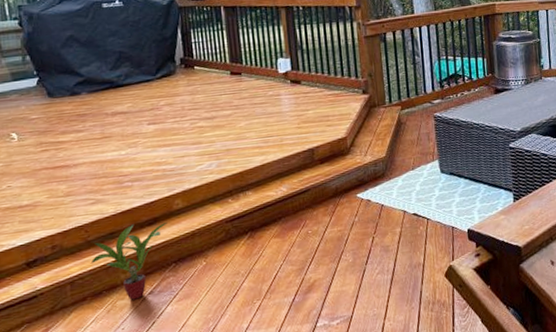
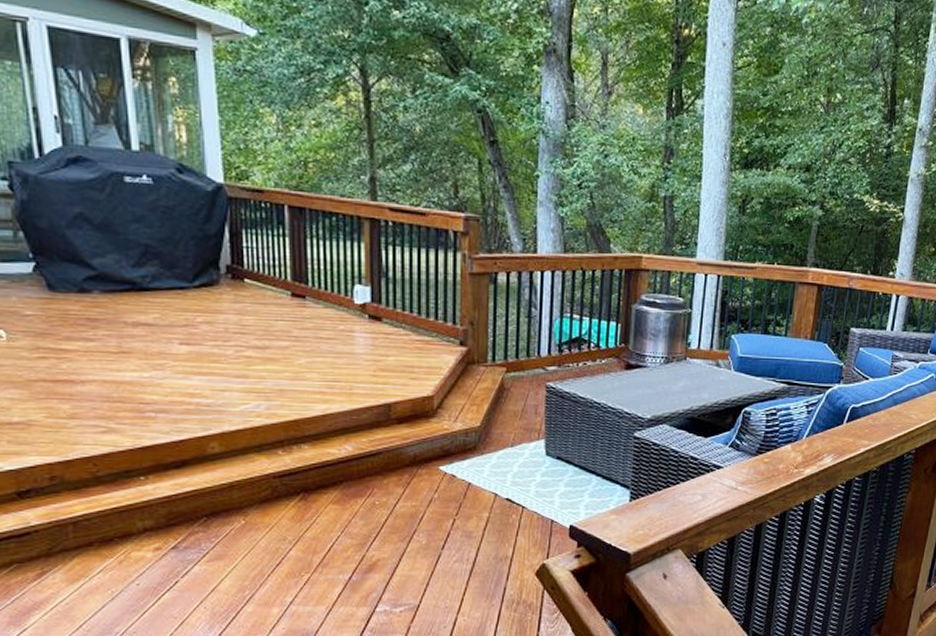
potted plant: present [90,222,168,300] -> none [99,463,199,553]

